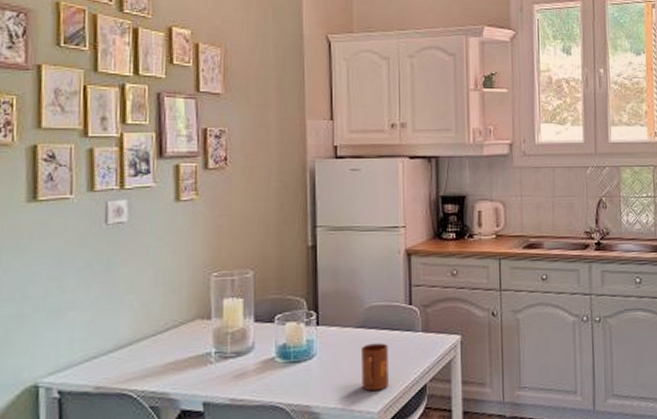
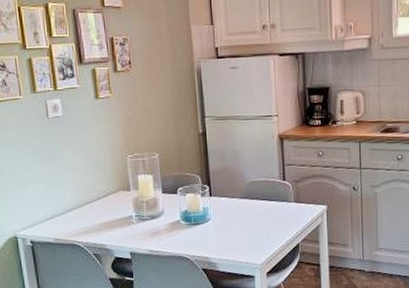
mug: present [362,342,390,392] -> none [246,210,270,248]

